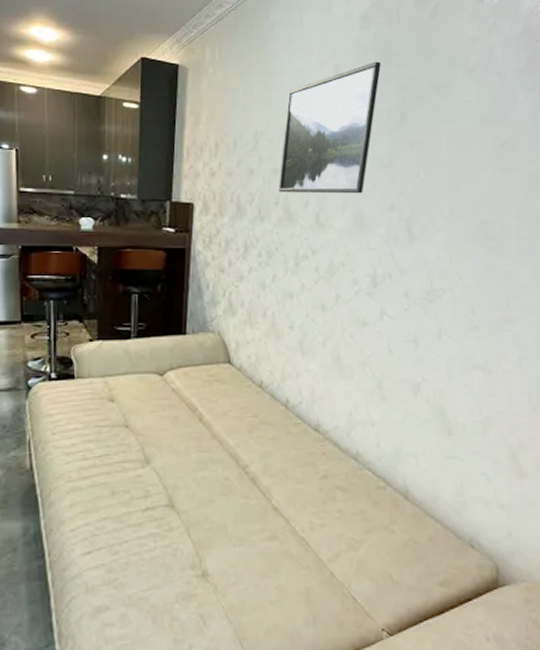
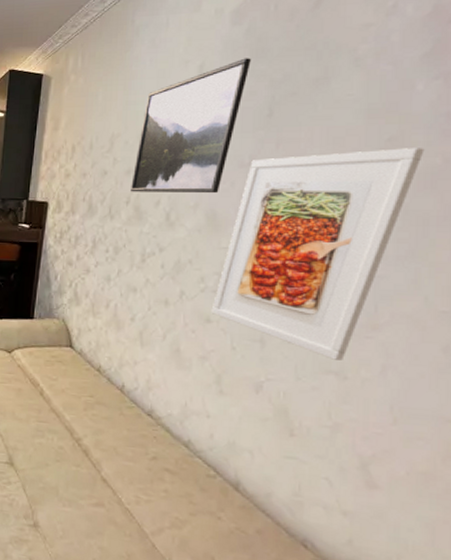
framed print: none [366,152,531,355] -> present [211,148,425,360]

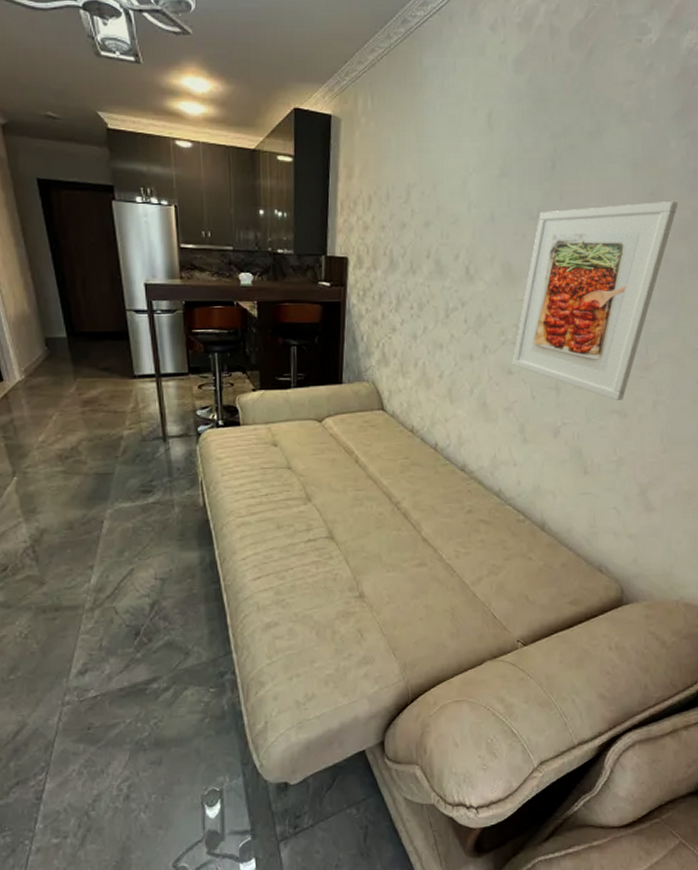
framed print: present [131,58,251,194] -> none [430,108,534,246]

